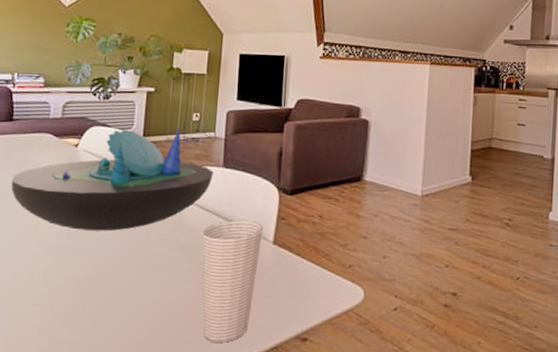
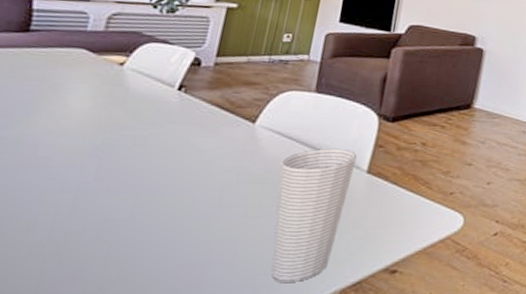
decorative bowl: present [11,128,214,231] -> none [15,47,303,163]

